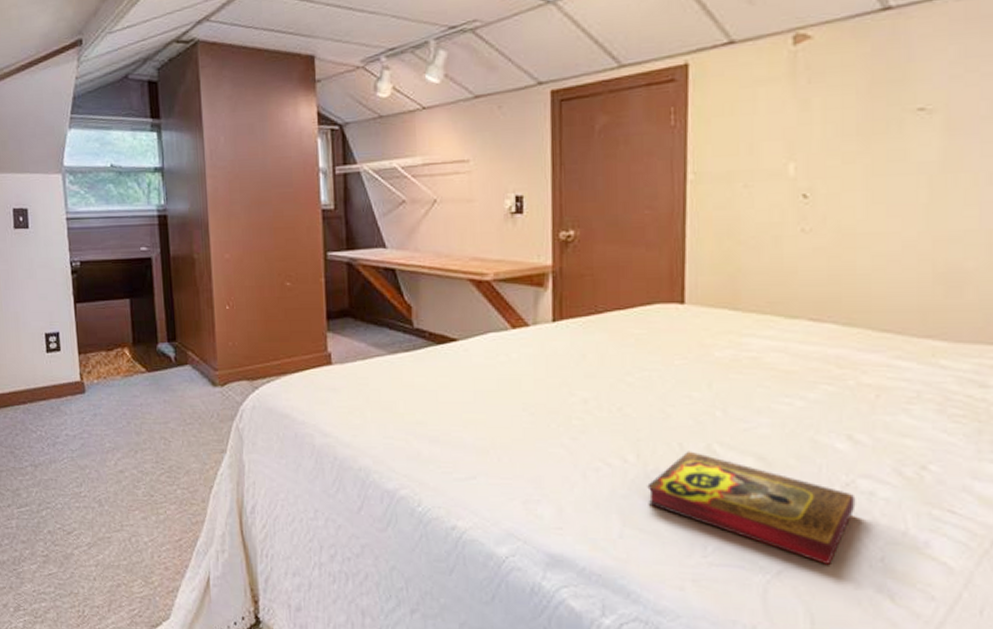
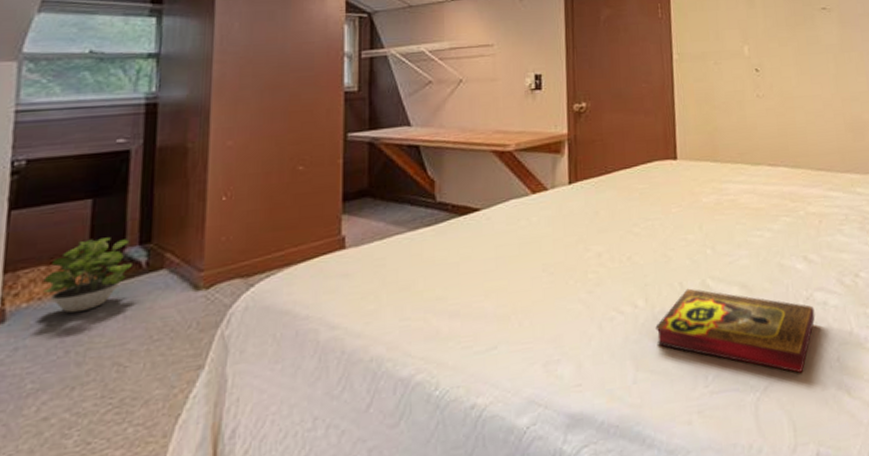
potted plant: none [105,333,166,393] -> present [43,237,134,313]

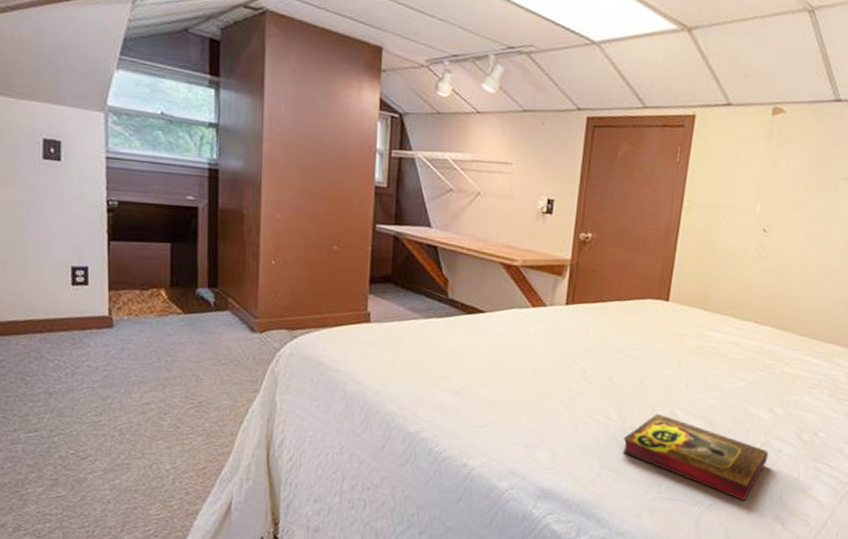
potted plant: present [43,237,134,313] -> none [138,276,205,332]

